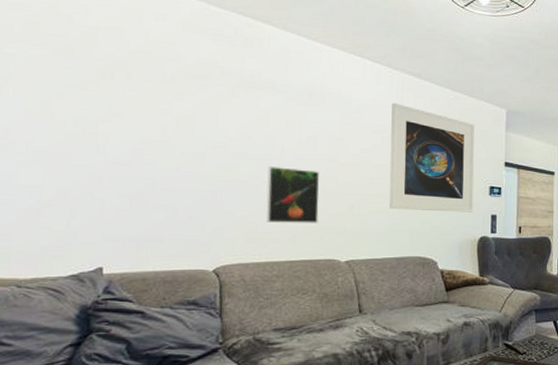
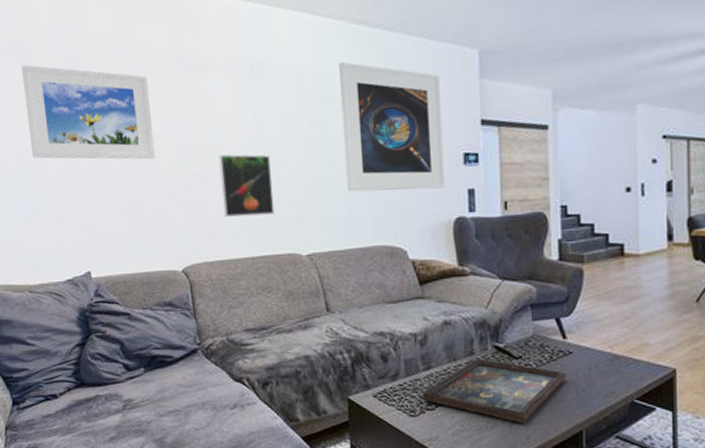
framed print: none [50,57,203,163] -> present [22,65,156,160]

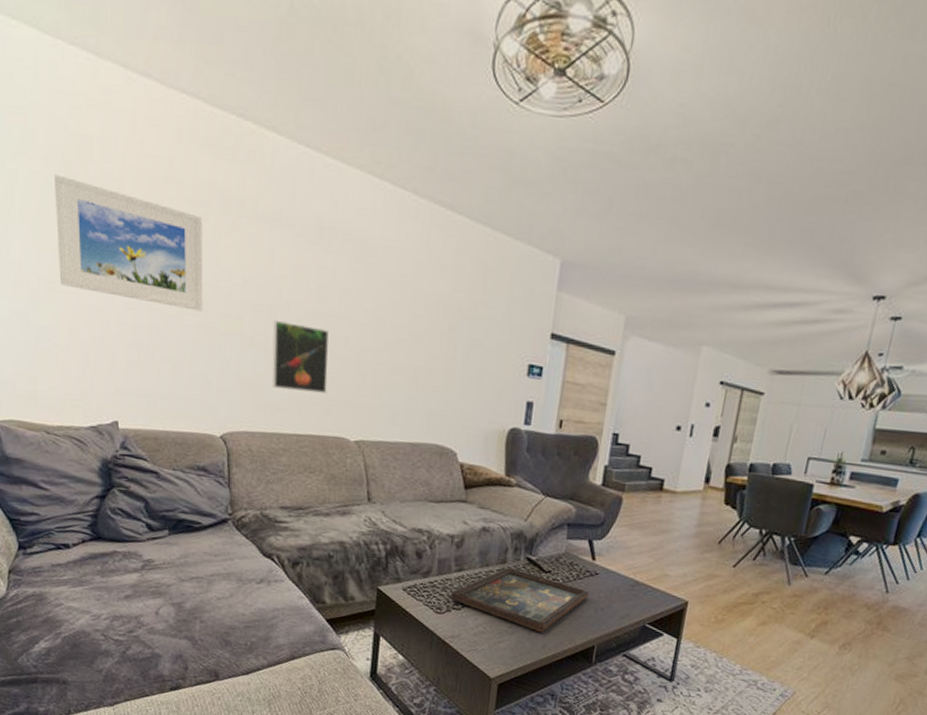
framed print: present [339,61,446,192] -> none [405,243,517,396]

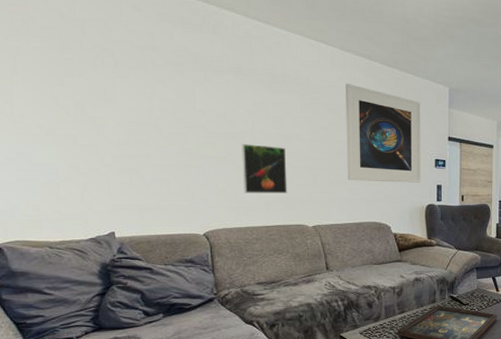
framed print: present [55,174,203,312] -> none [53,48,184,142]
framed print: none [405,243,517,396] -> present [346,83,421,183]

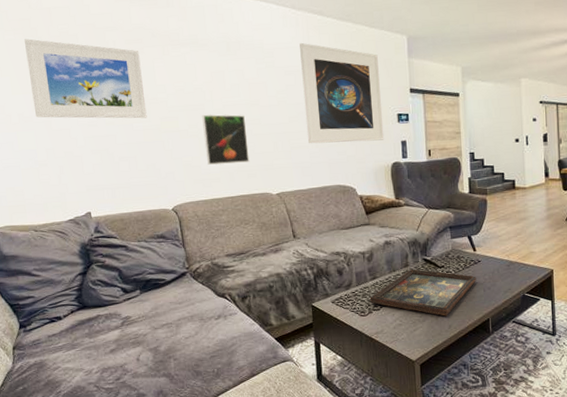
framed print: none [53,48,184,142] -> present [24,39,147,119]

